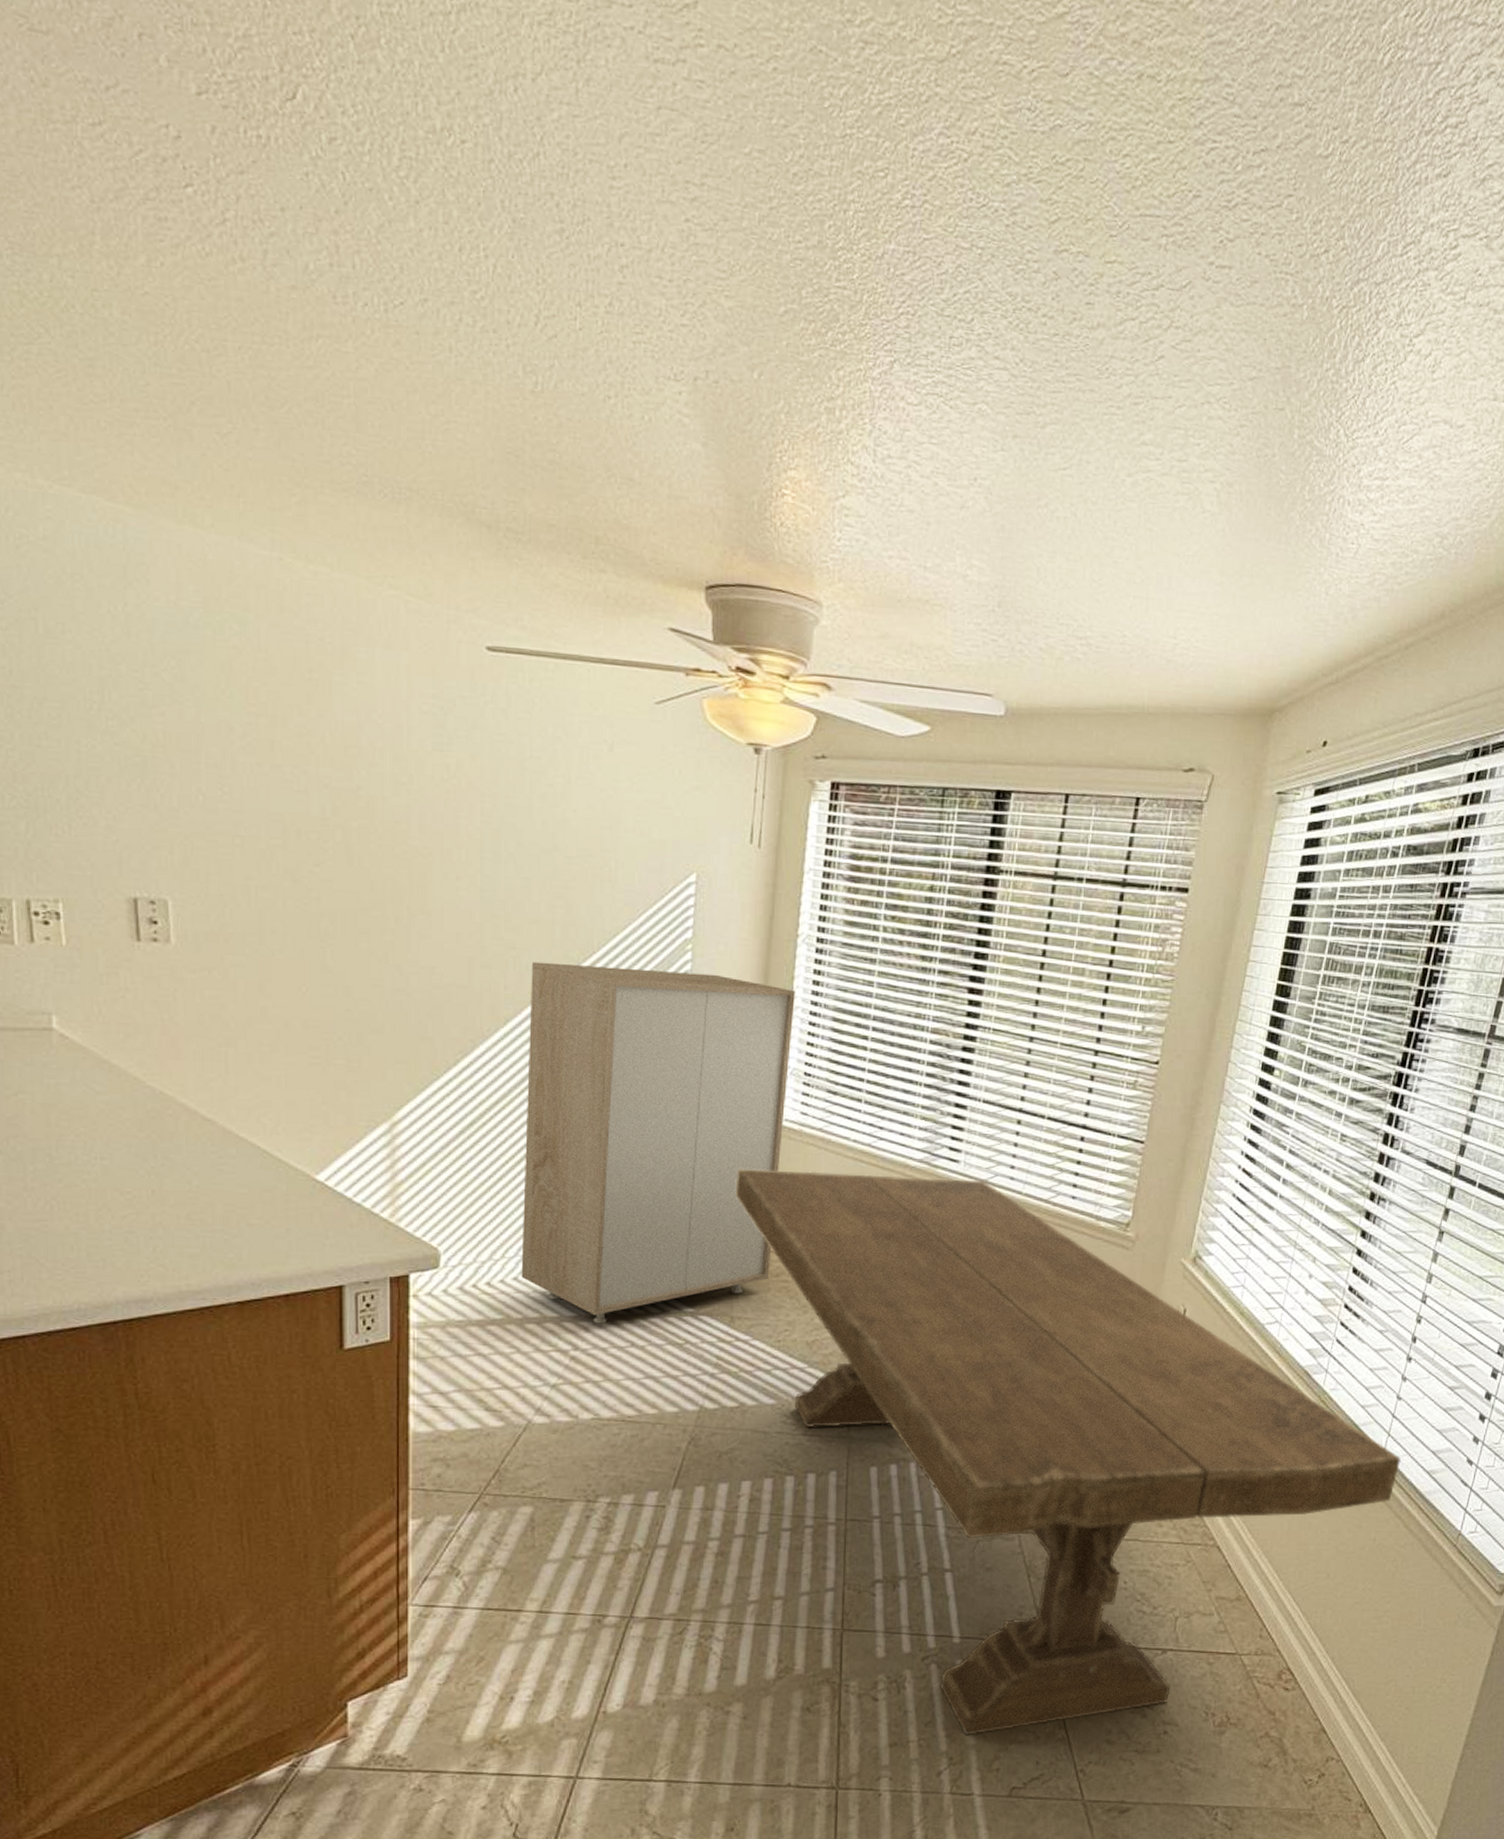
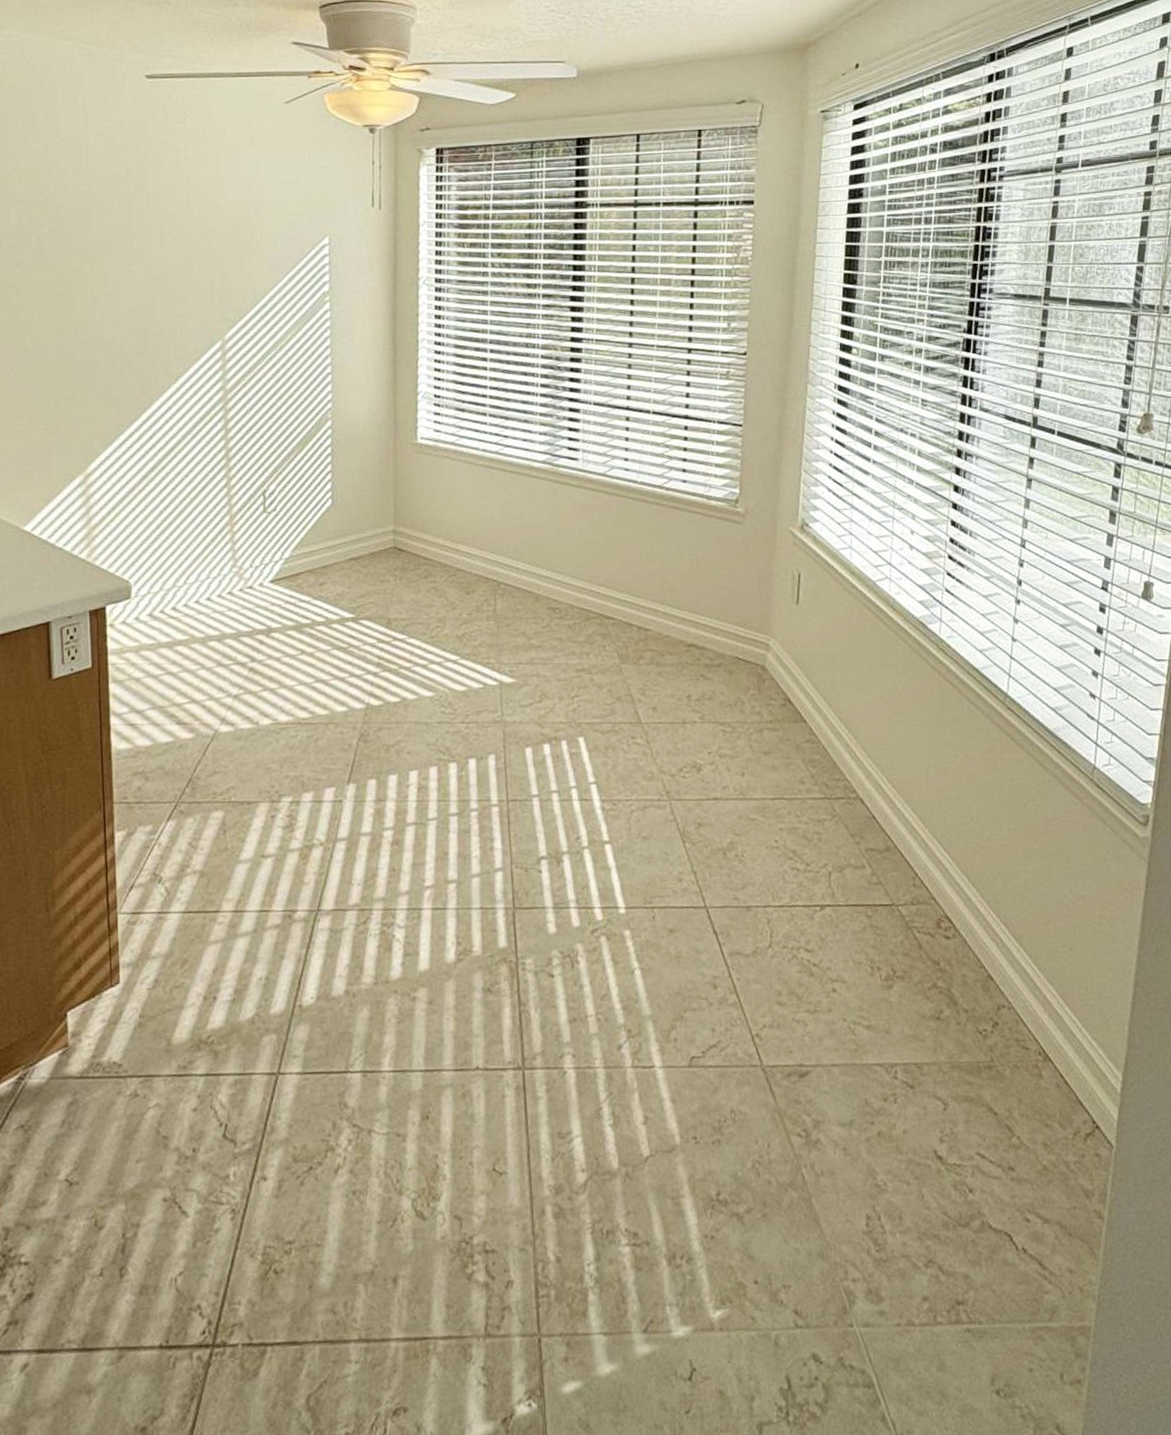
storage cabinet: present [521,961,795,1324] -> none [196,319,421,636]
dining table: present [735,1169,1401,1736] -> none [383,474,1025,1007]

